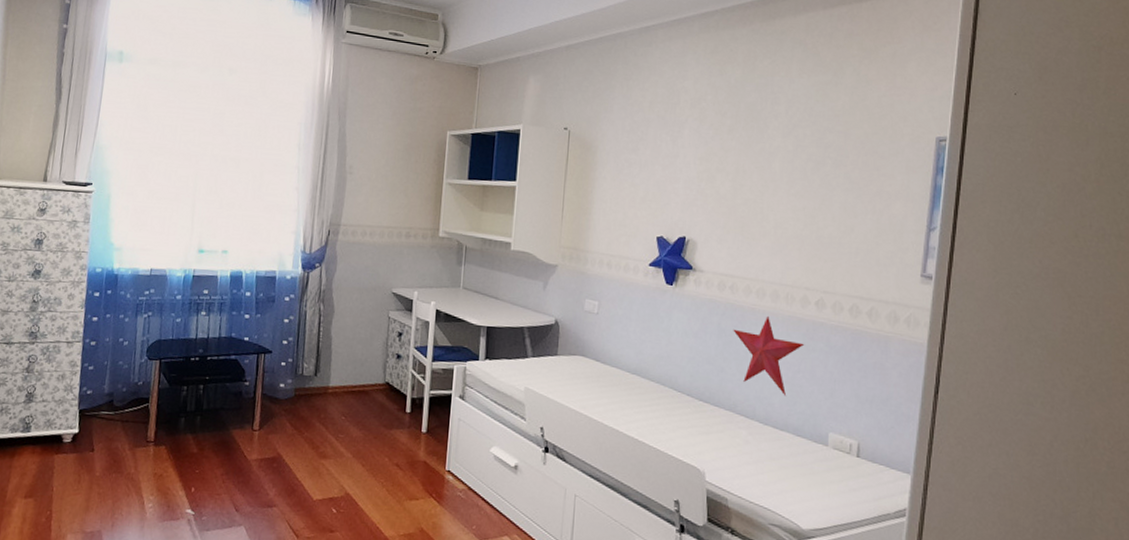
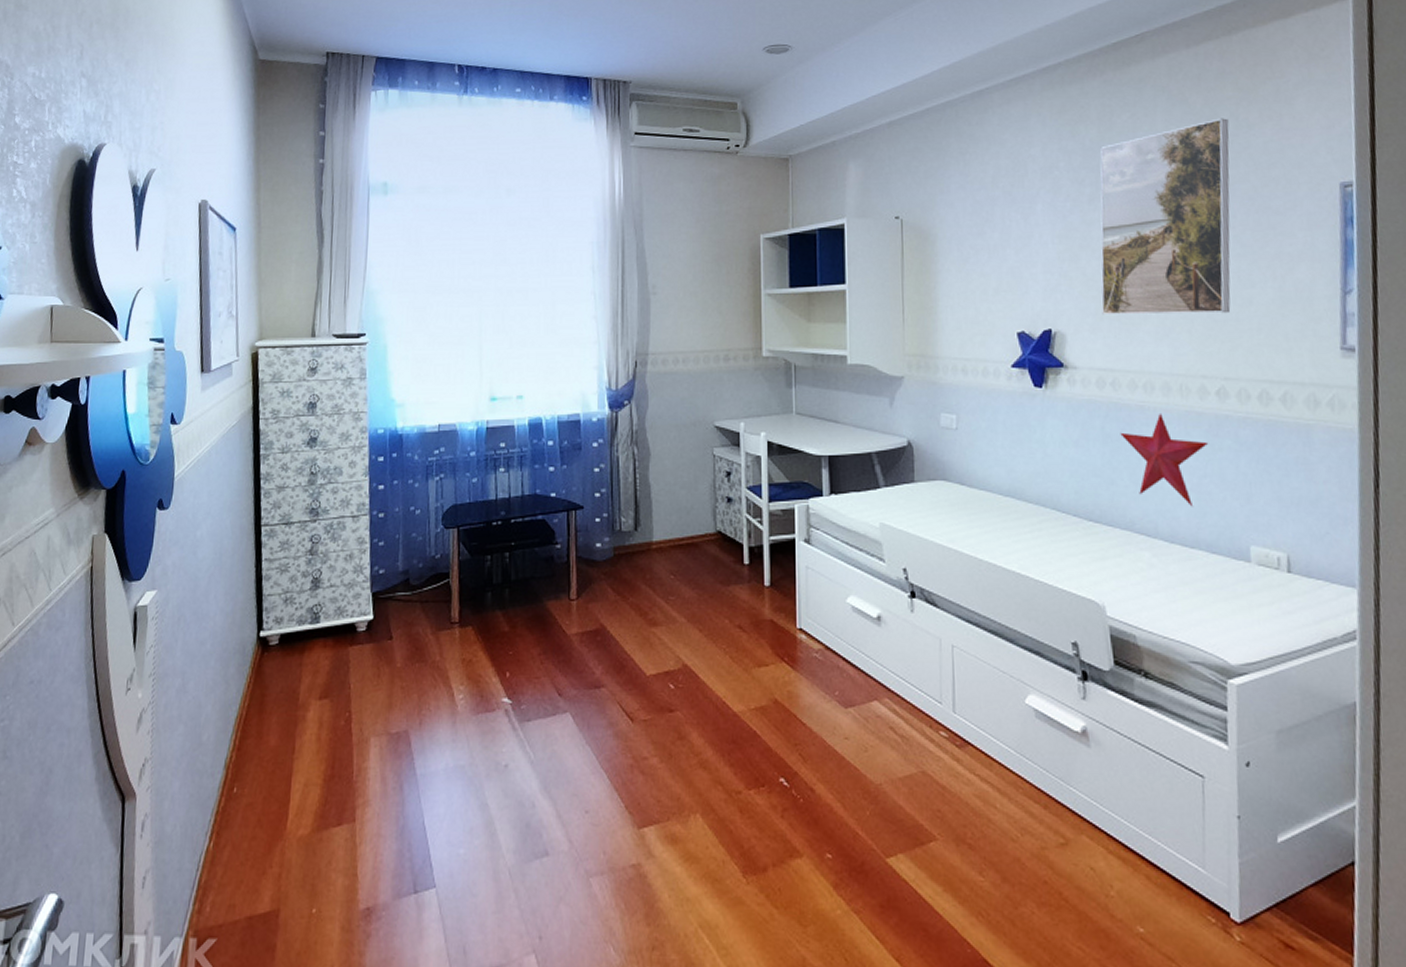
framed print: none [729,72,851,238] -> present [1100,118,1231,315]

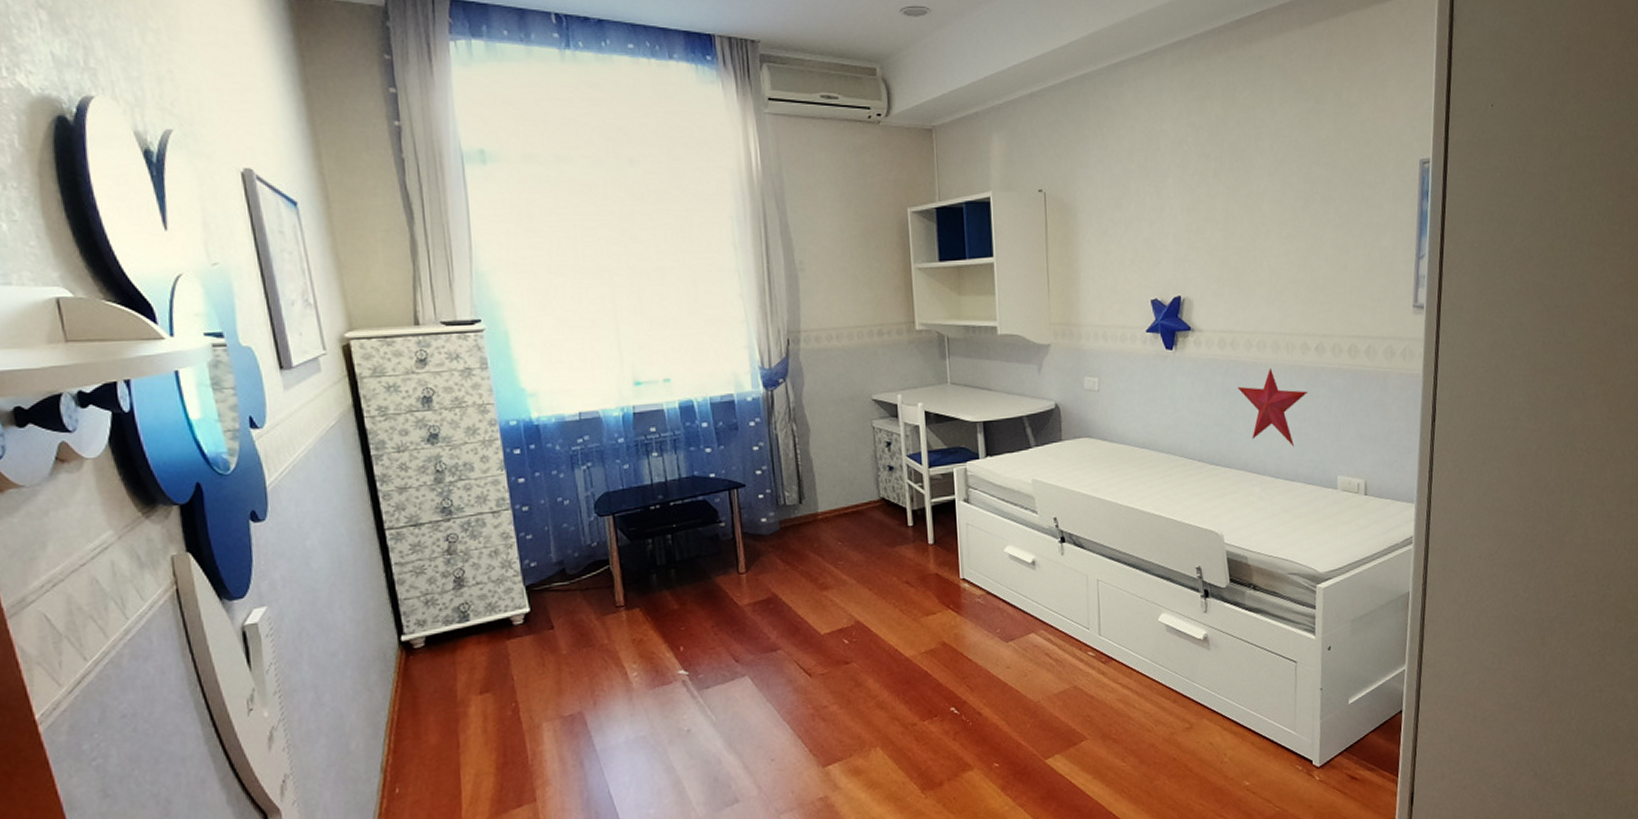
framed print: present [1100,118,1231,315] -> none [1223,97,1334,282]

